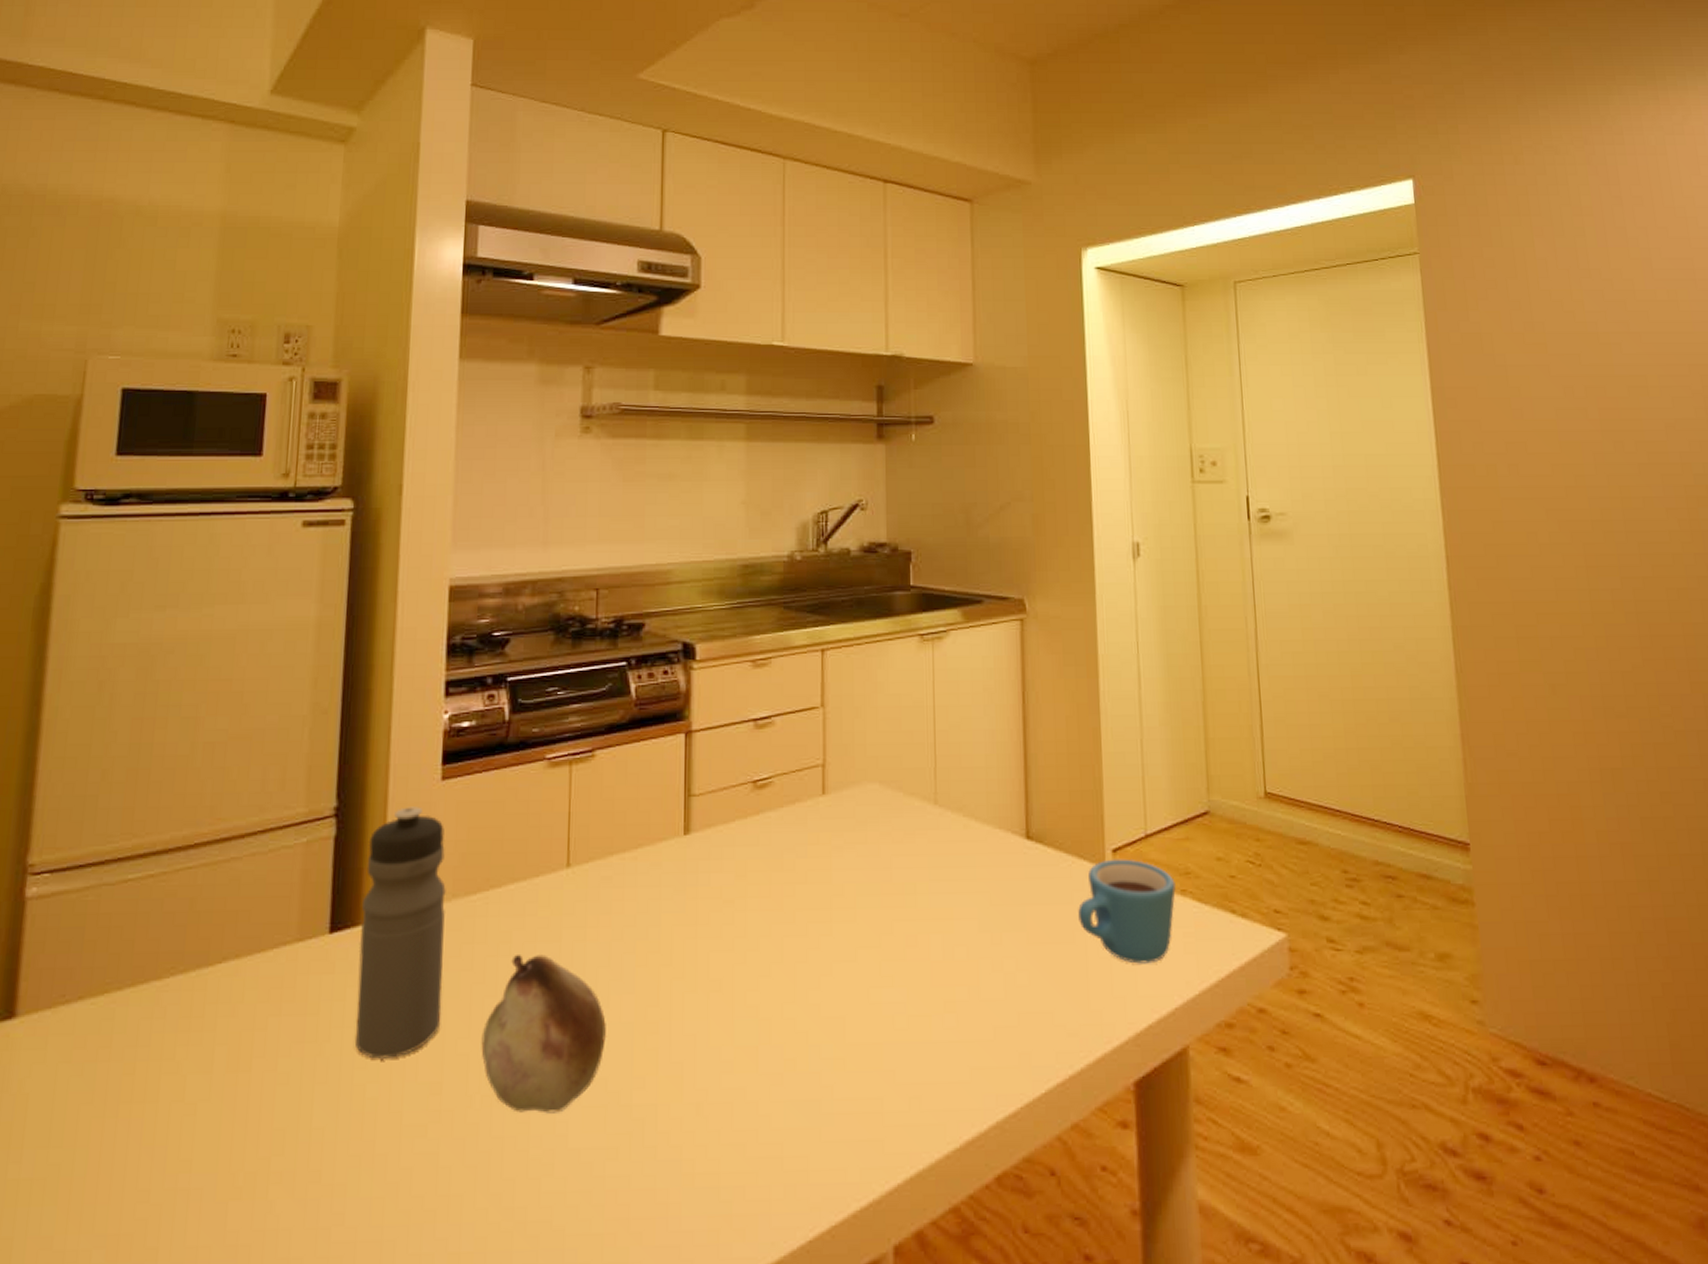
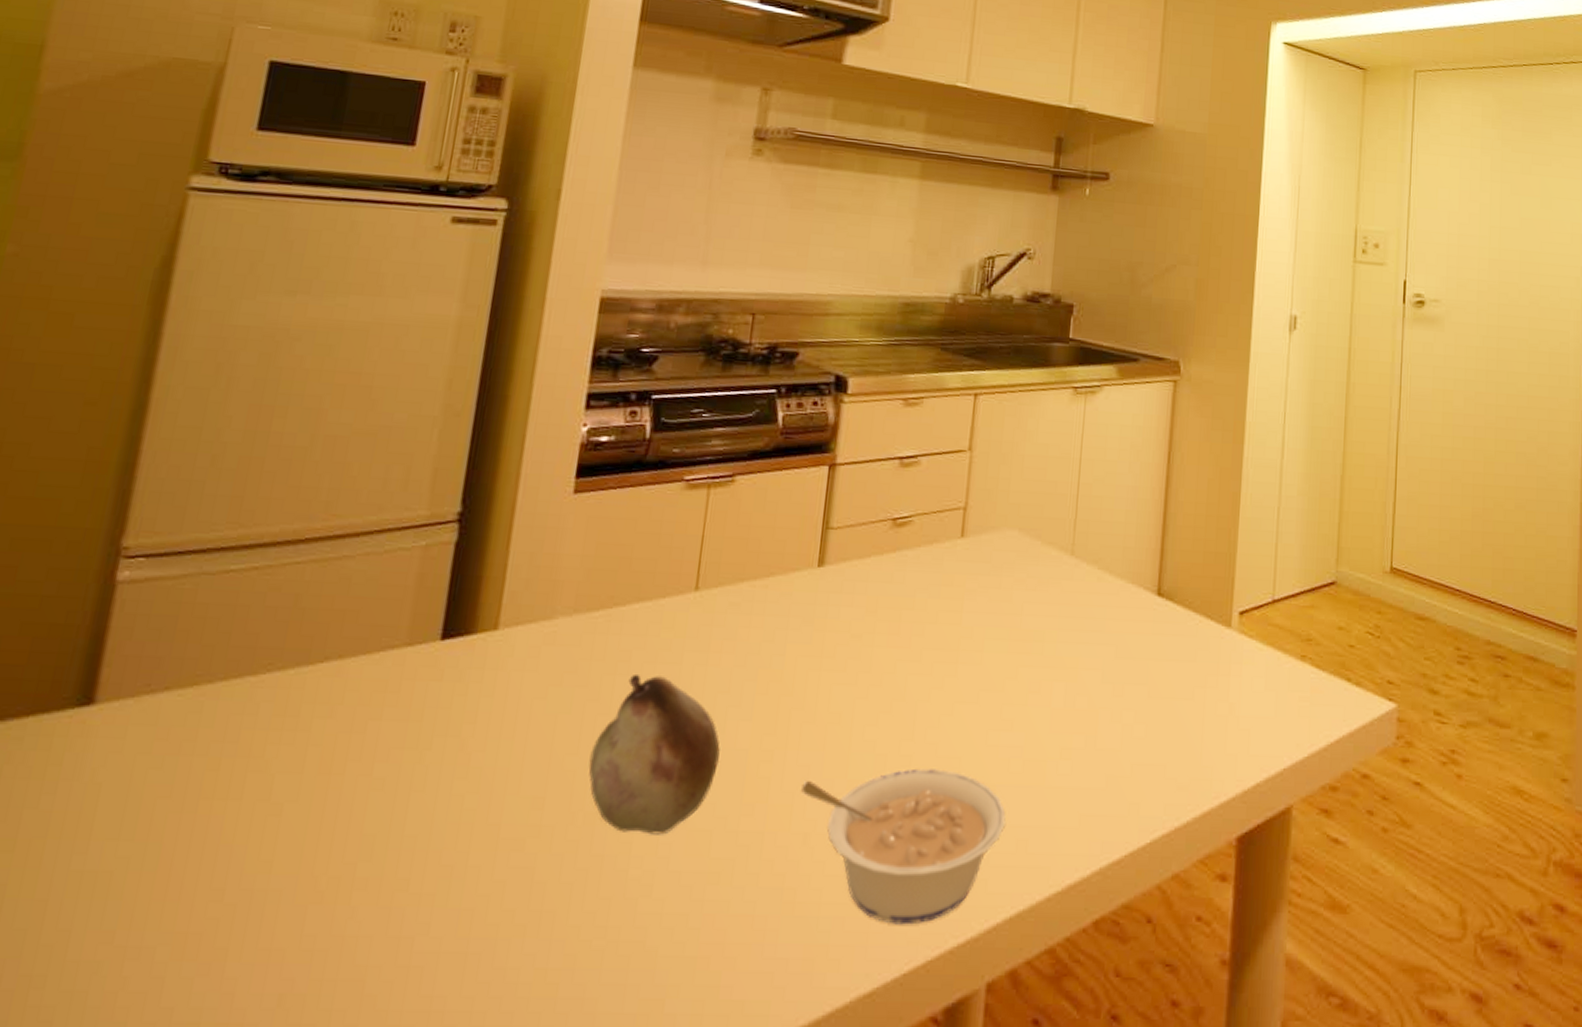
water bottle: present [355,806,446,1059] -> none [458,517,572,771]
legume: none [690,1030,896,1191] -> present [801,768,1006,925]
mug: present [1078,859,1176,964] -> none [1200,621,1296,725]

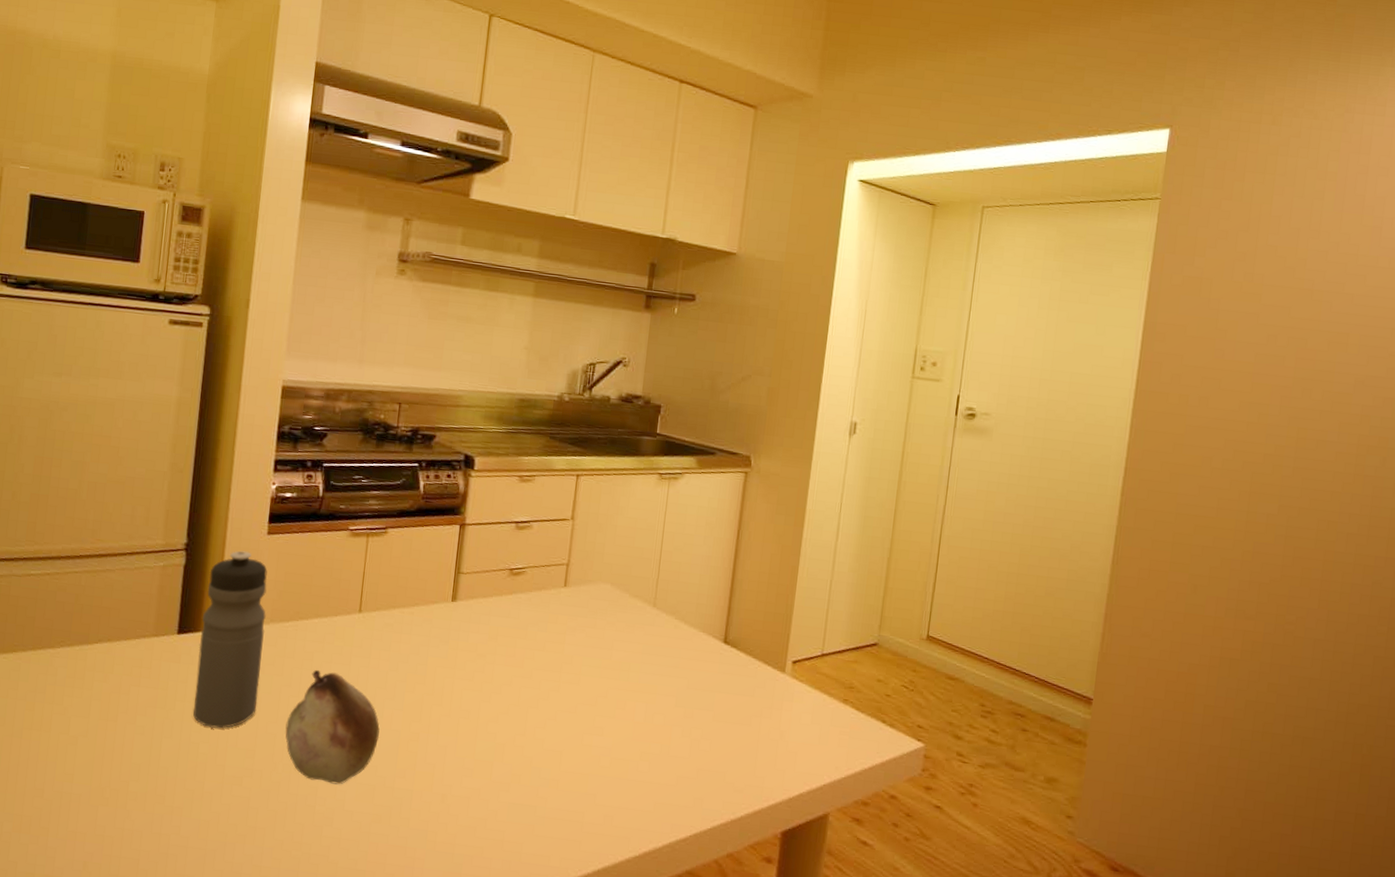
water bottle: none [458,517,572,771] -> present [193,551,268,729]
legume: present [801,768,1006,925] -> none [440,756,596,867]

